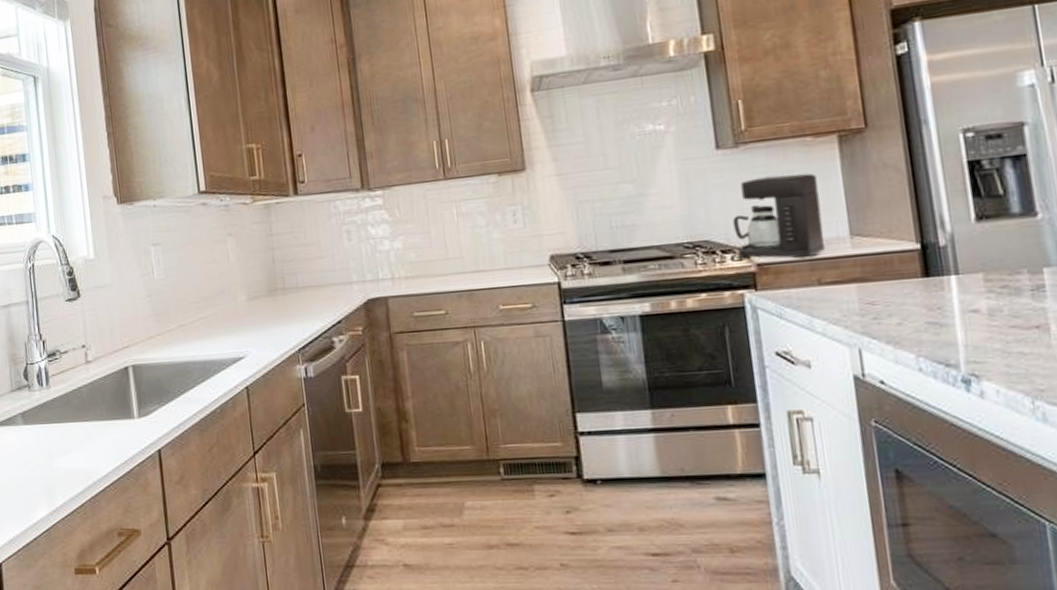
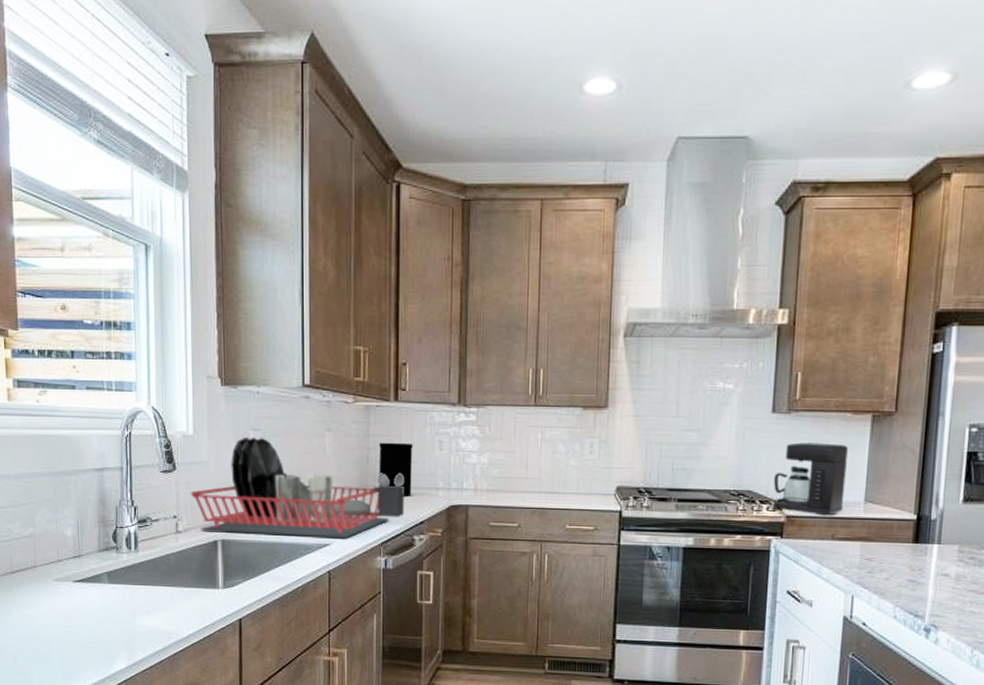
dish rack: none [96,252,320,359] -> present [190,436,405,539]
canister: none [283,238,325,295] -> present [379,442,413,496]

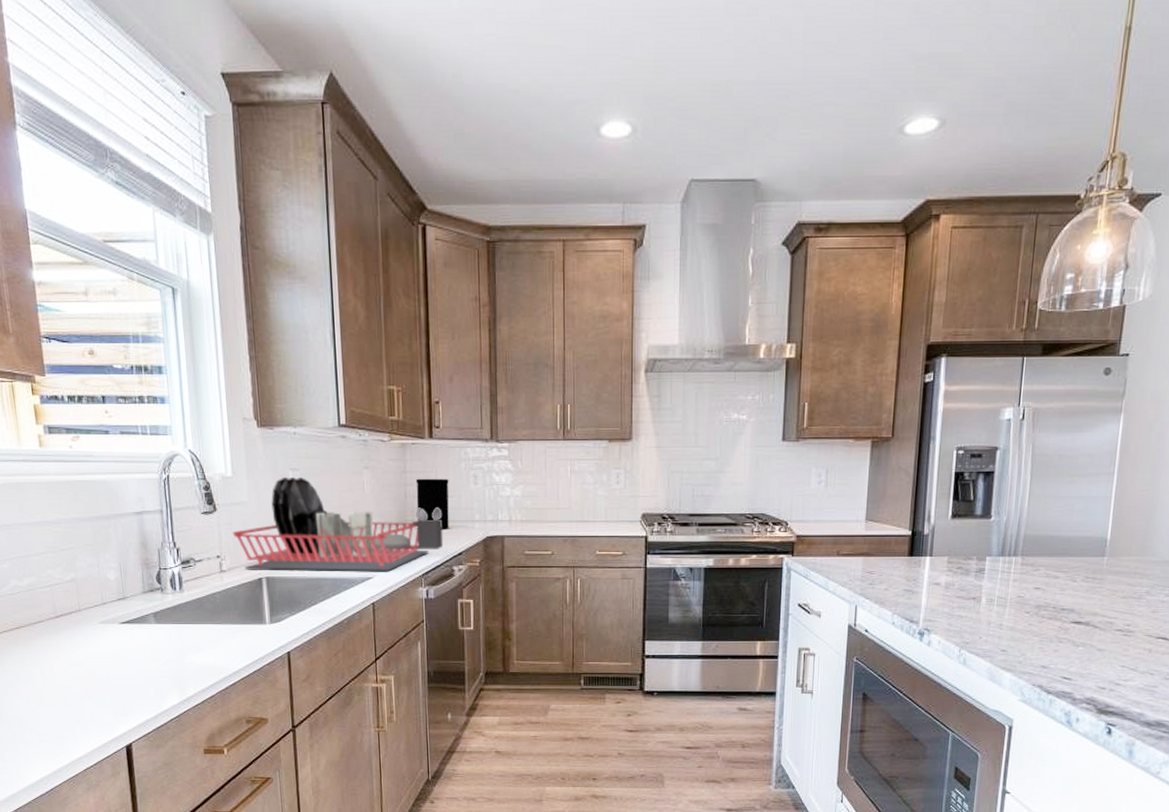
coffee maker: present [774,442,848,516] -> none [785,467,850,535]

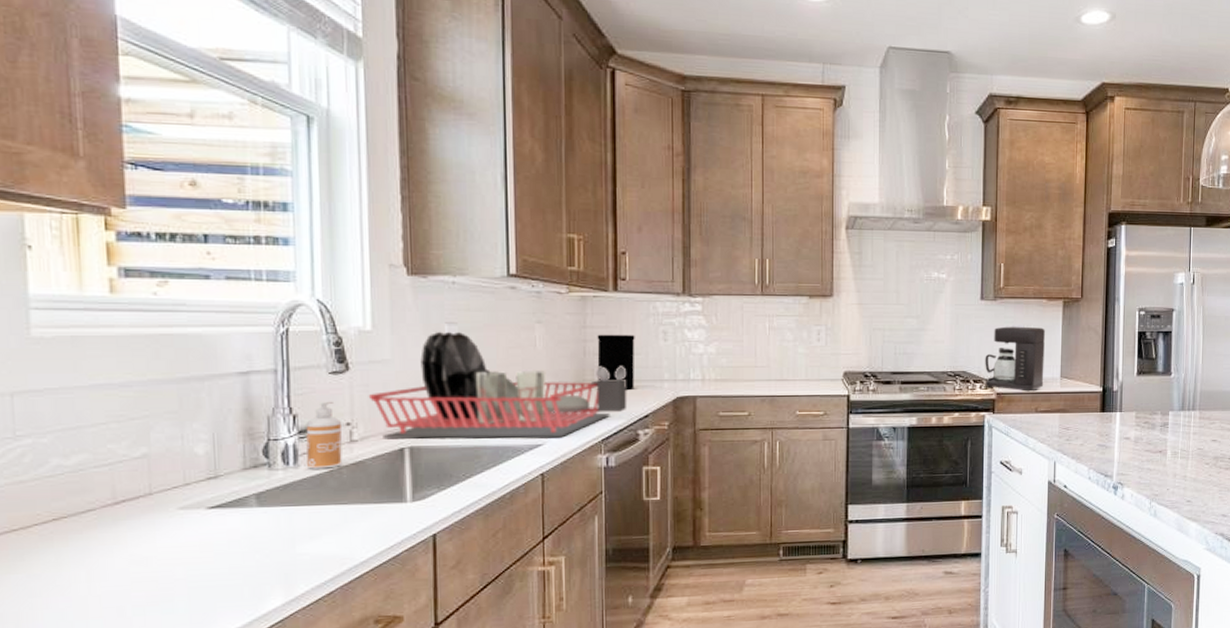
soap dispenser: none [186,537,216,594] -> present [306,401,342,469]
coffee maker: none [785,467,850,535] -> present [985,326,1045,392]

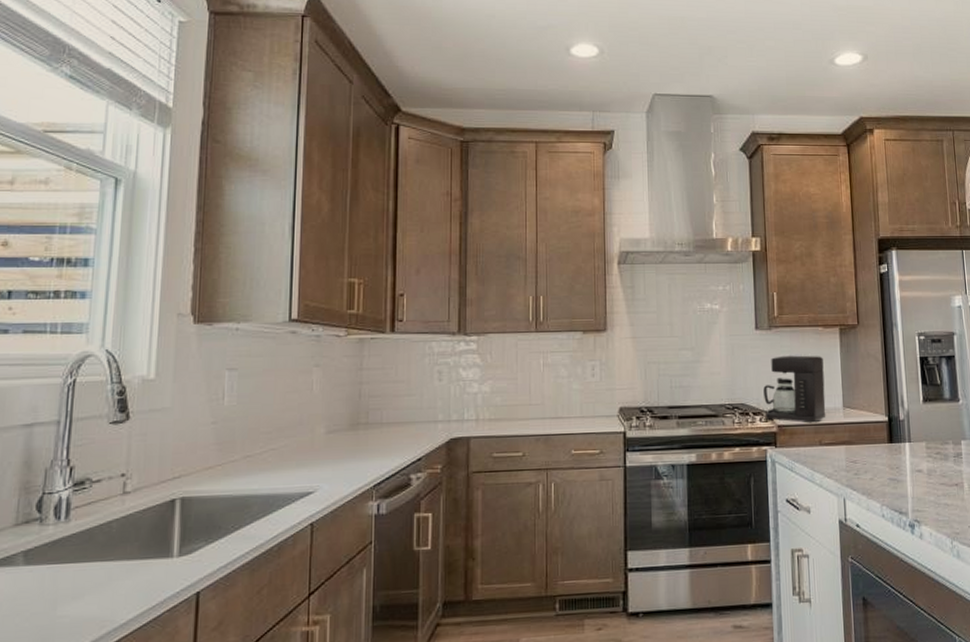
soap dispenser: present [306,401,342,469] -> none [78,451,116,524]
dish rack: present [368,331,628,439] -> none [145,377,401,490]
canister: present [597,334,635,389] -> none [372,375,410,432]

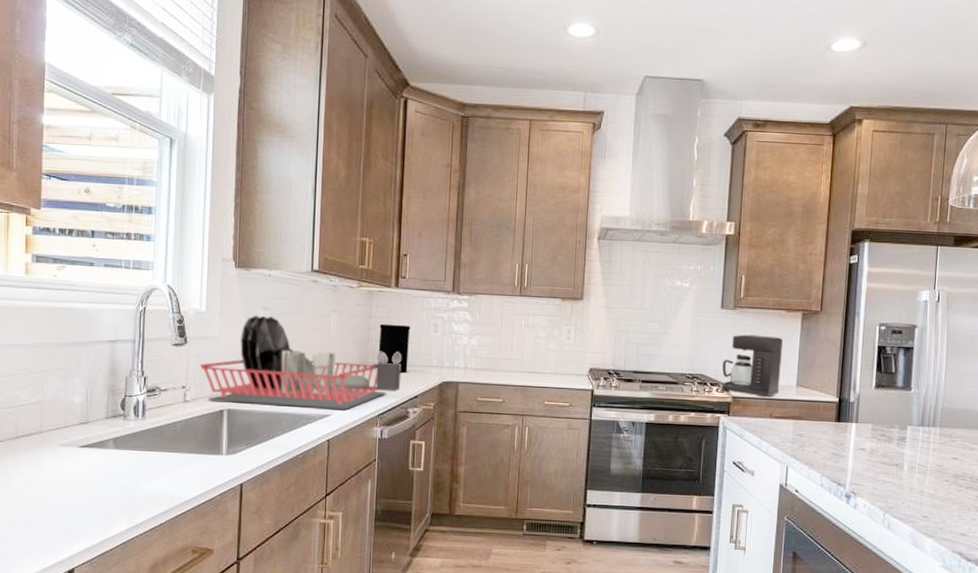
dish rack: none [145,377,401,490] -> present [199,315,402,411]
canister: none [372,375,410,432] -> present [378,323,411,373]

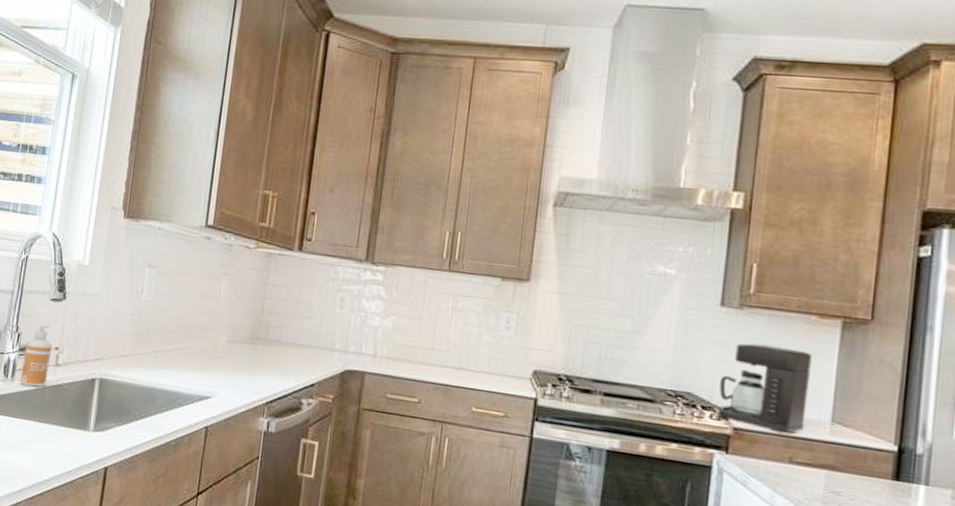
soap dispenser: none [152,367,178,422] -> present [20,324,52,387]
dish rack: present [199,315,402,411] -> none [76,272,300,394]
canister: present [378,323,411,373] -> none [271,293,313,355]

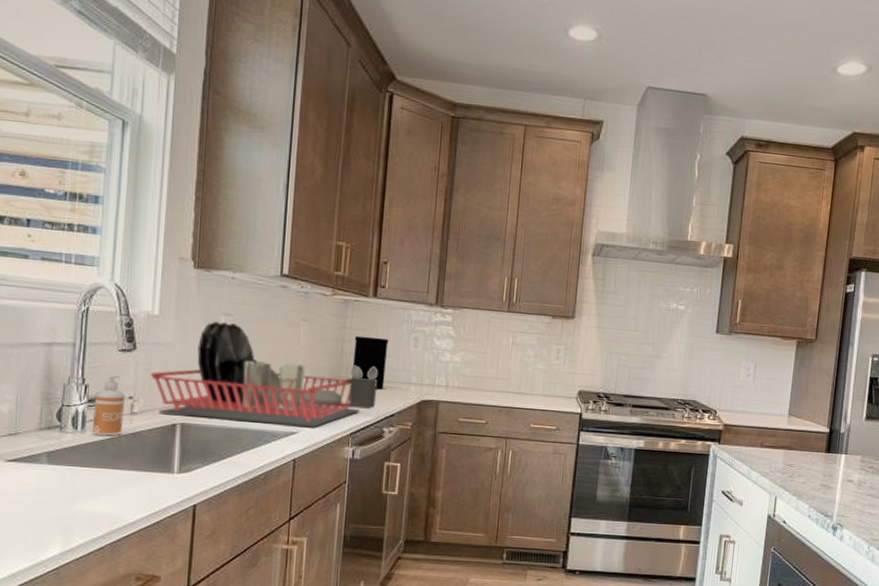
dish rack: none [76,272,300,394] -> present [150,321,378,428]
canister: none [271,293,313,355] -> present [351,335,389,389]
coffee maker: present [719,343,812,434] -> none [714,360,777,426]

